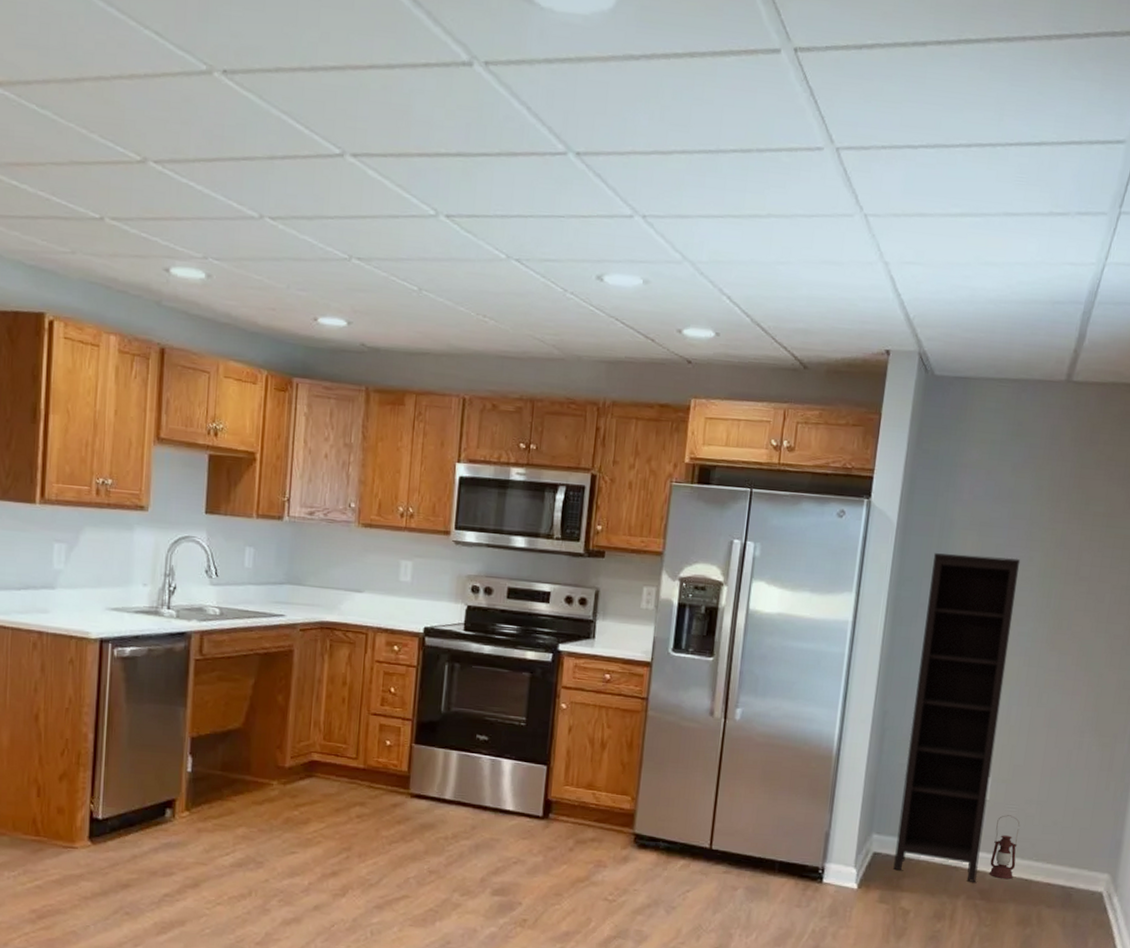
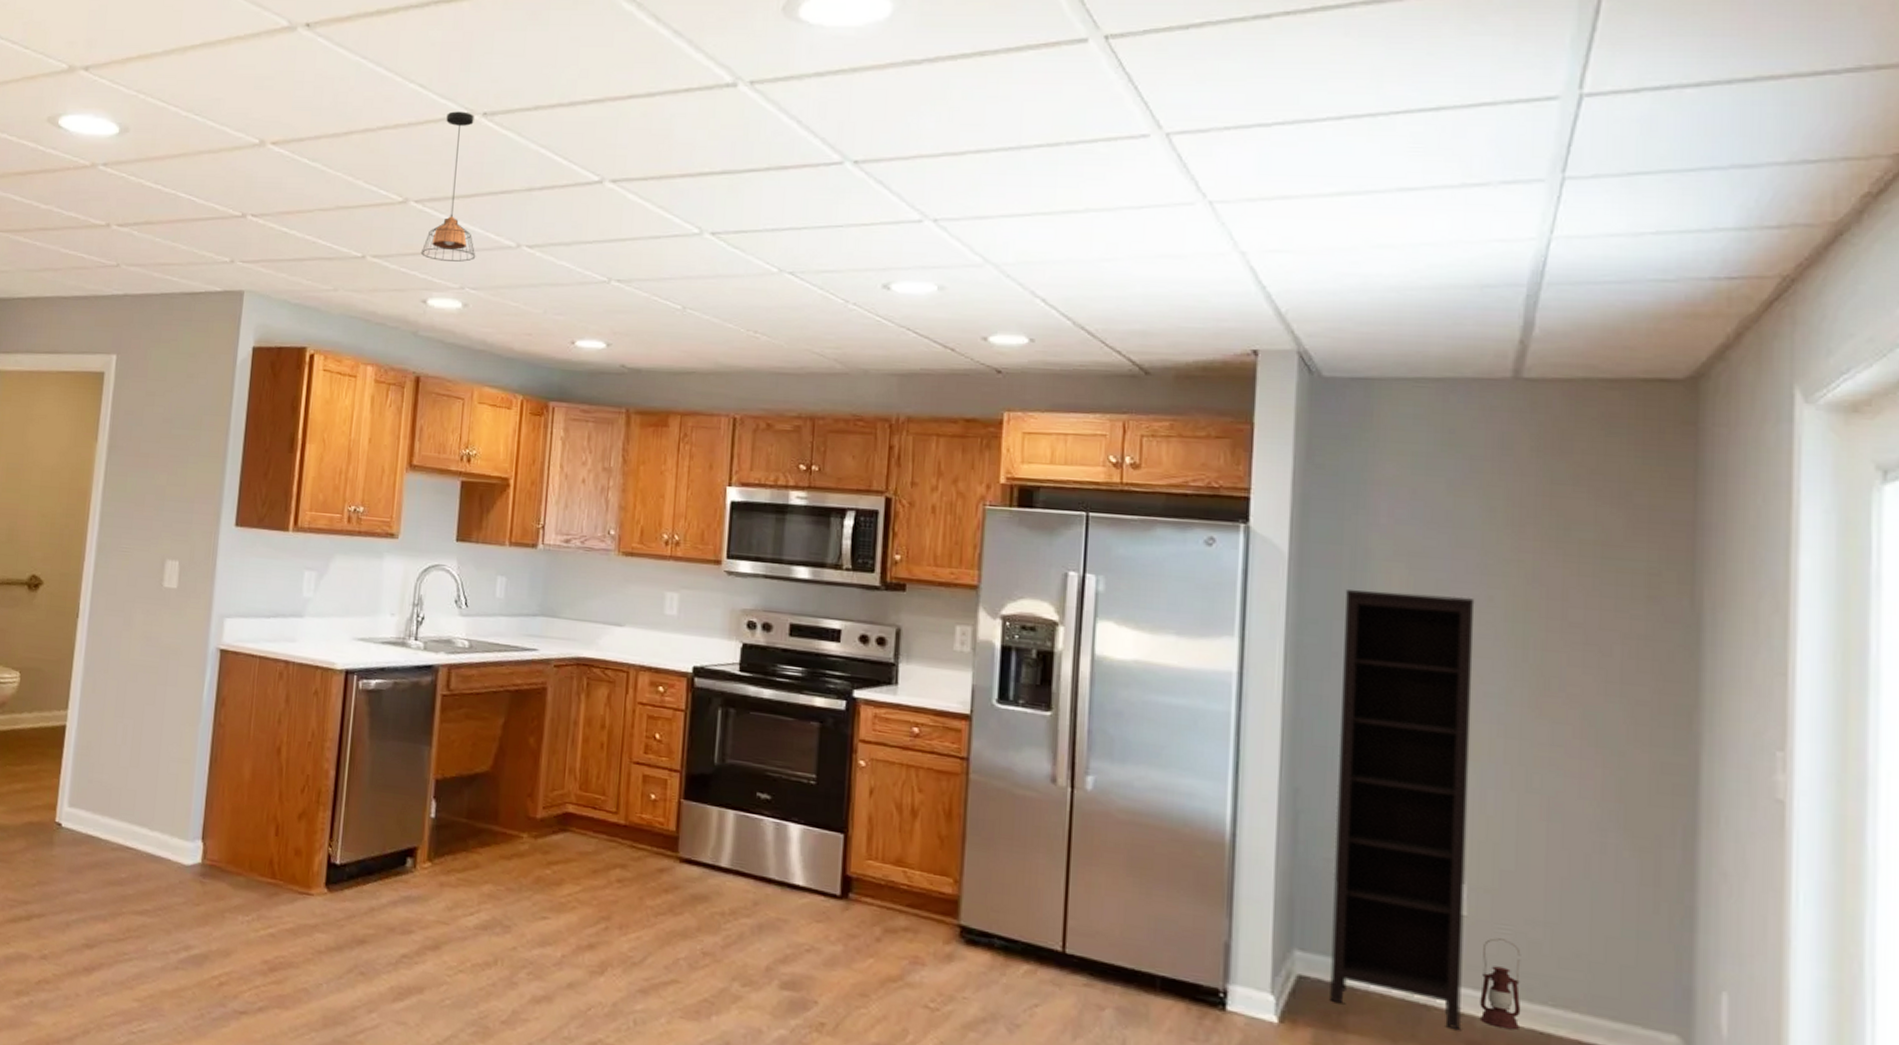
pendant light: none [161,65,219,230] -> present [420,111,476,262]

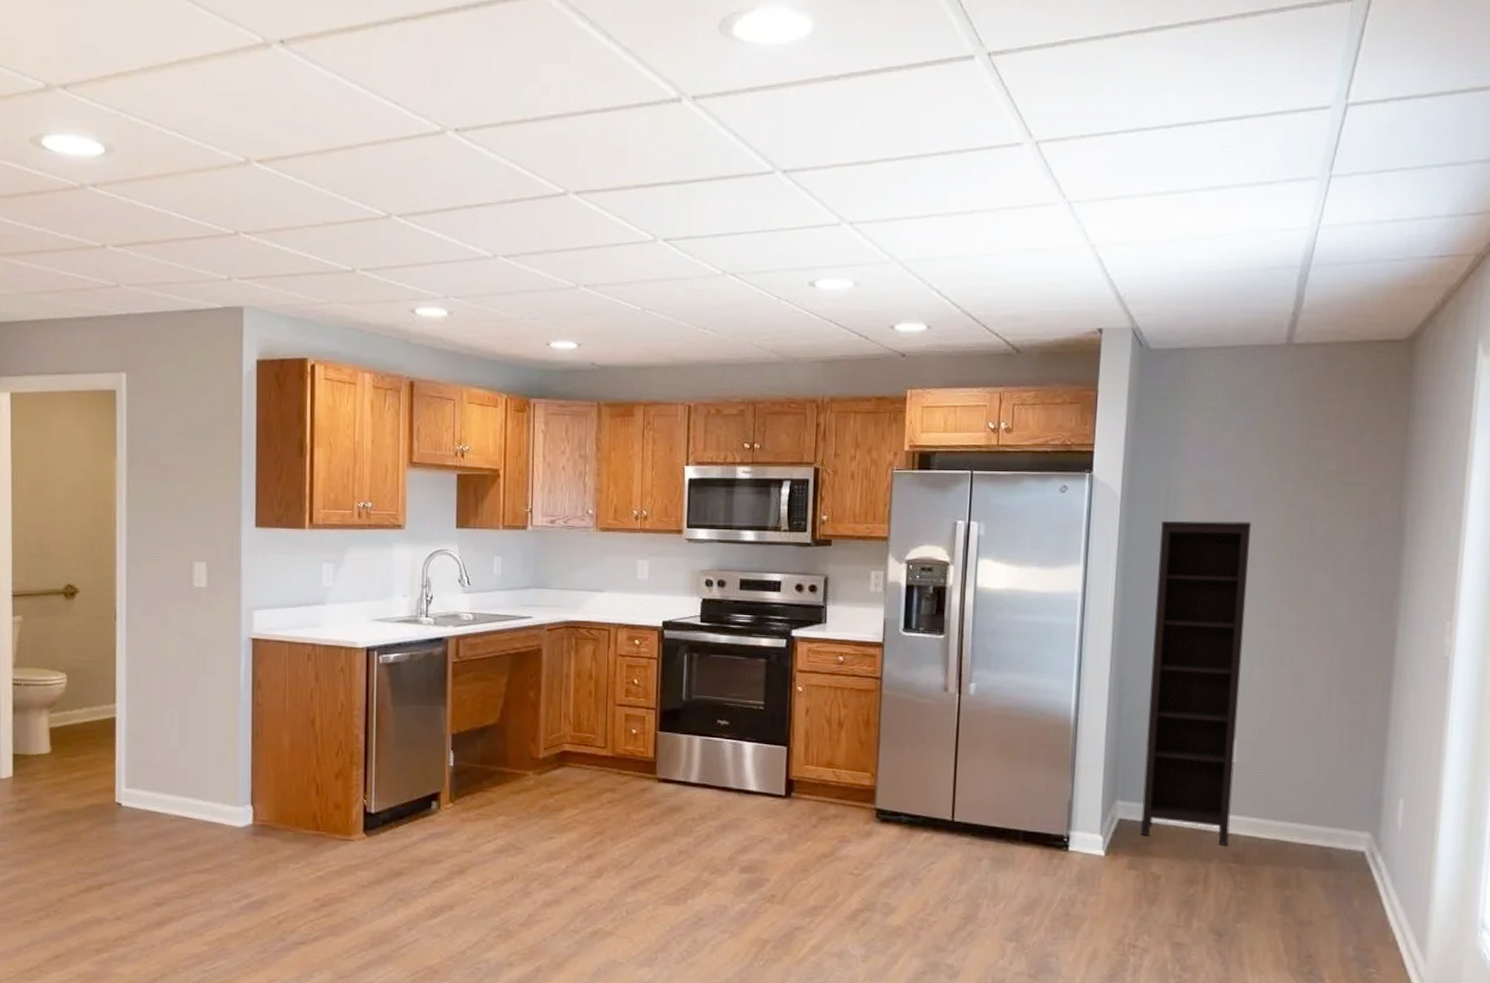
pendant light: present [420,111,476,262] -> none [406,128,457,272]
lantern: present [1479,938,1521,1031] -> none [1241,777,1271,842]

